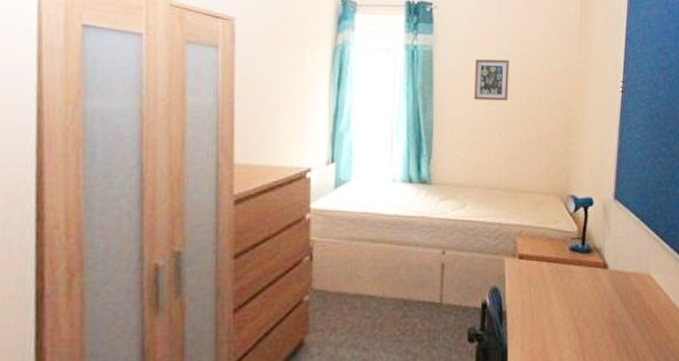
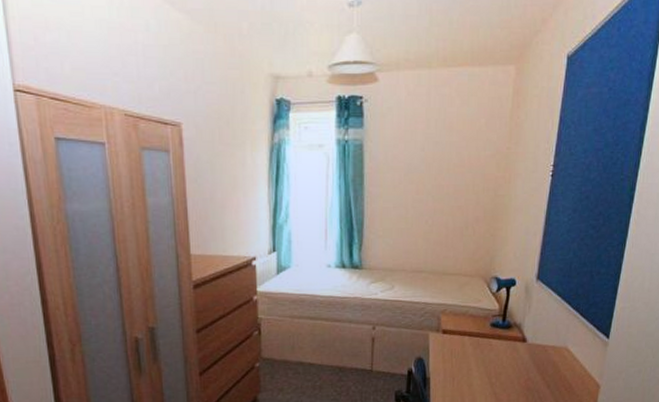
picture frame: present [473,59,509,101] -> none [402,149,438,190]

